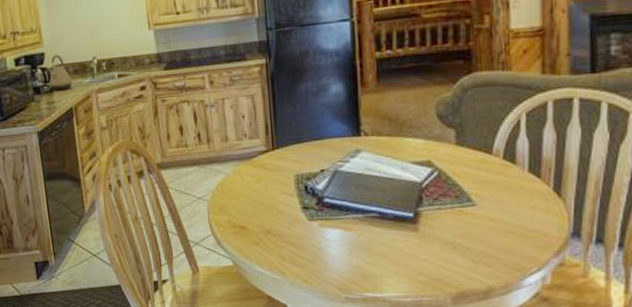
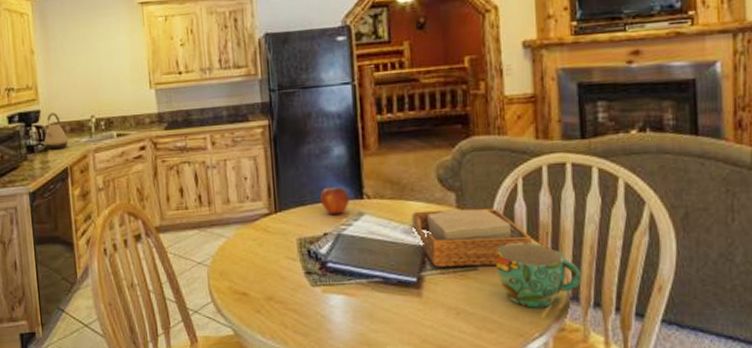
fruit: none [317,123,347,151] -> present [320,185,350,214]
napkin holder: none [410,144,533,203] -> present [412,208,532,267]
cup: none [495,178,584,243] -> present [496,242,582,308]

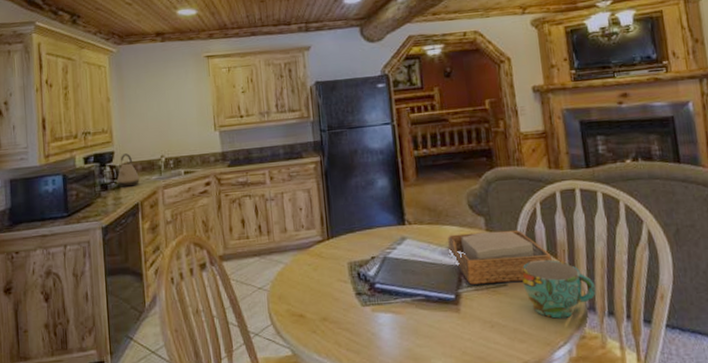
fruit: present [320,185,350,214] -> none [367,213,393,239]

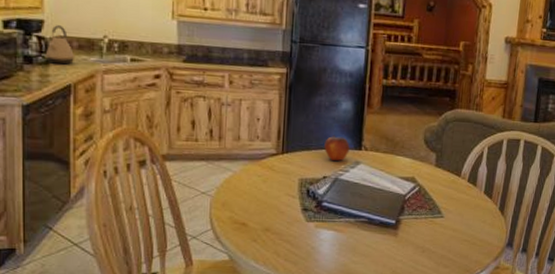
fruit: none [367,213,393,239] -> present [324,135,350,161]
napkin holder: present [448,229,552,285] -> none [398,165,487,216]
cup: present [522,259,596,319] -> none [457,198,517,250]

